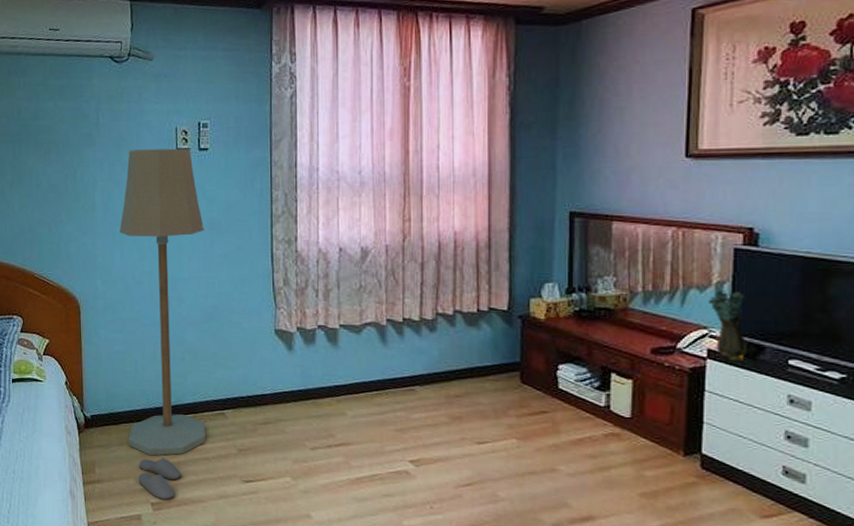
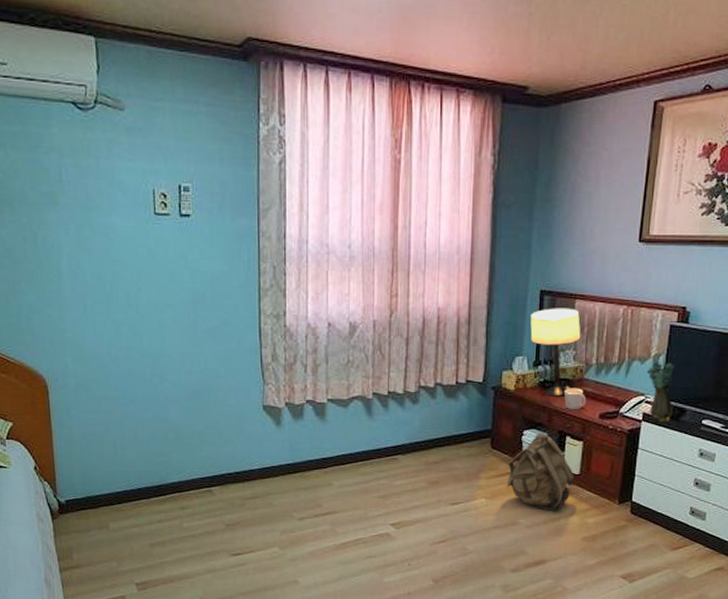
floor lamp: present [120,148,206,456] -> none [91,213,193,537]
slippers: present [138,458,182,500] -> none [121,538,168,579]
backpack: none [541,367,625,461] -> present [506,432,575,513]
table lamp: none [560,230,622,328] -> present [530,308,581,397]
mug: none [604,318,633,343] -> present [563,388,586,409]

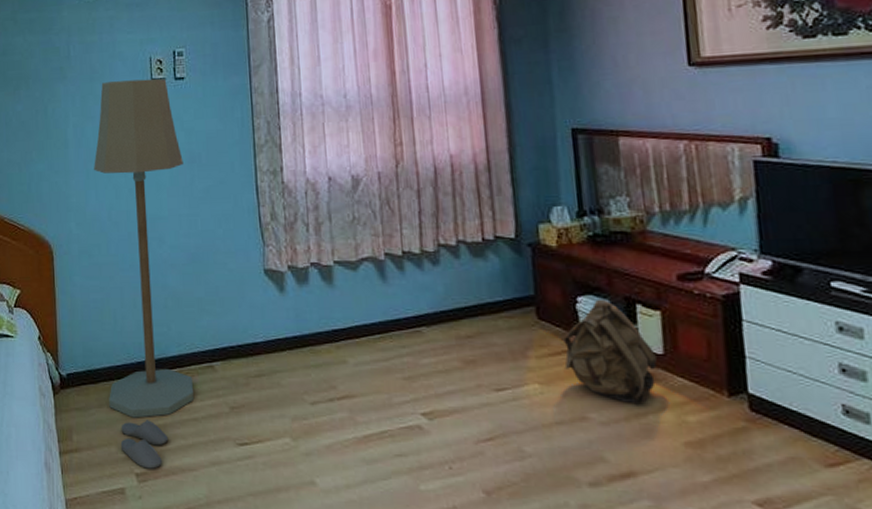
floor lamp: none [91,213,193,537] -> present [94,78,195,418]
slippers: none [121,538,168,579] -> present [120,420,169,469]
table lamp: present [530,308,581,397] -> none [564,147,634,254]
mug: present [563,388,586,409] -> none [622,242,656,270]
vase: present [646,359,675,424] -> none [732,204,785,288]

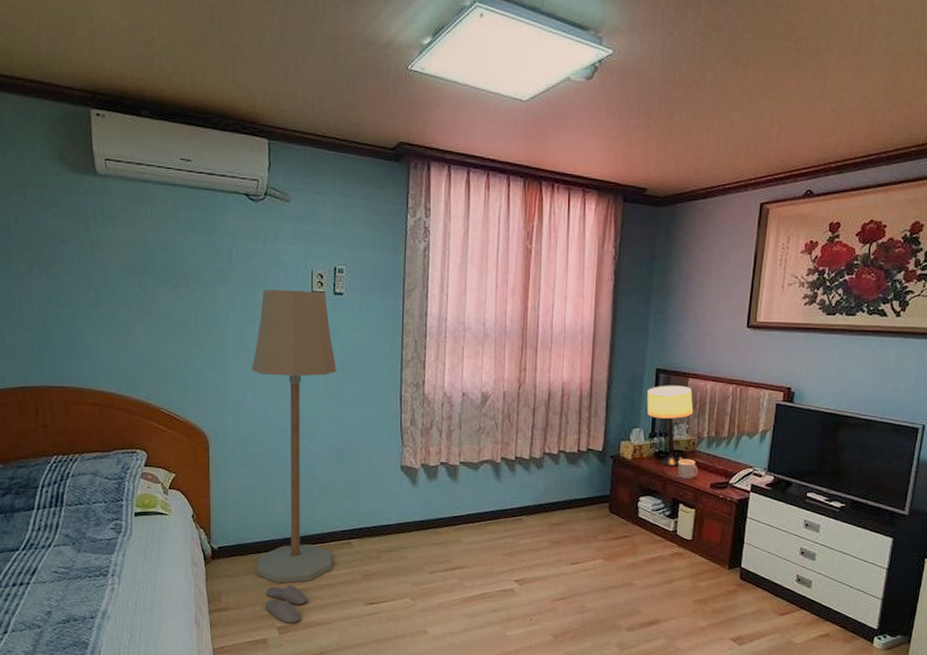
backpack: present [562,299,658,406] -> none [623,499,687,576]
table lamp: none [564,147,634,254] -> present [647,385,694,467]
mug: none [622,242,656,270] -> present [677,459,698,479]

